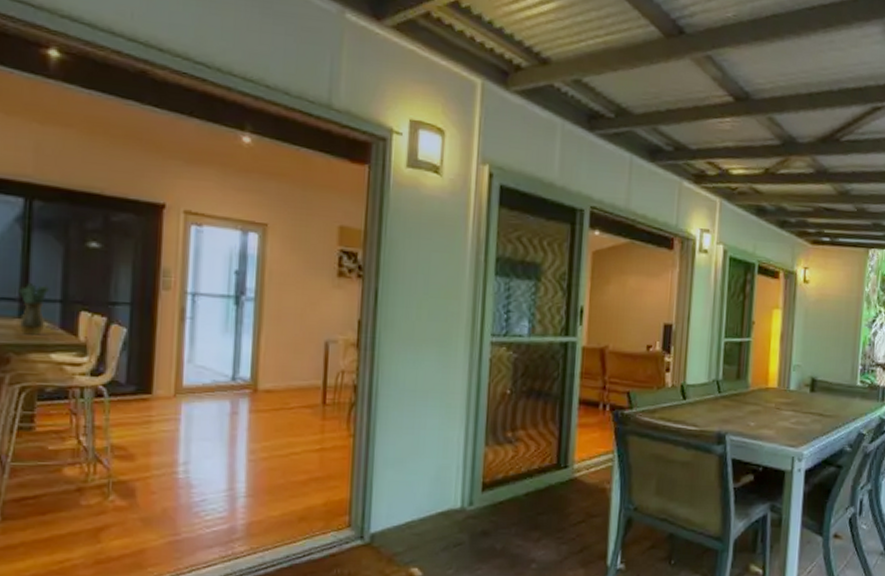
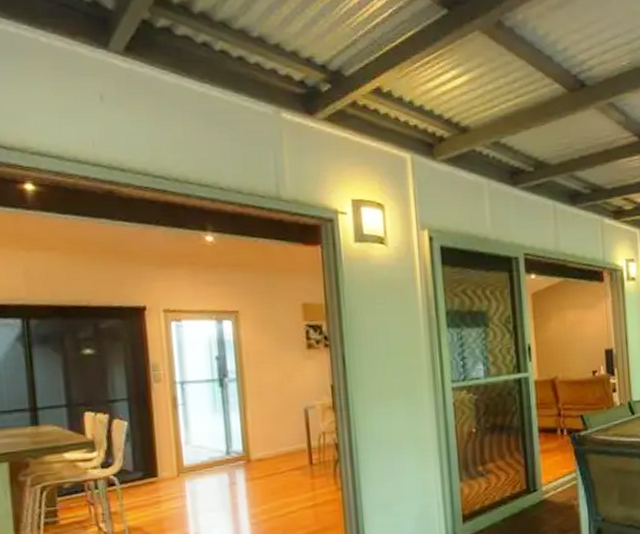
vase: present [18,282,51,337] -> none [27,393,56,441]

